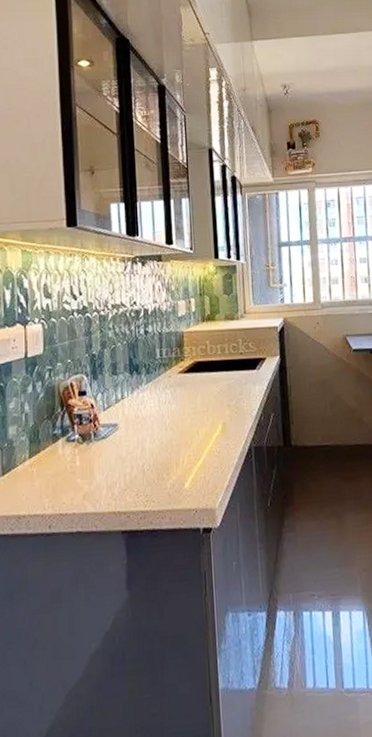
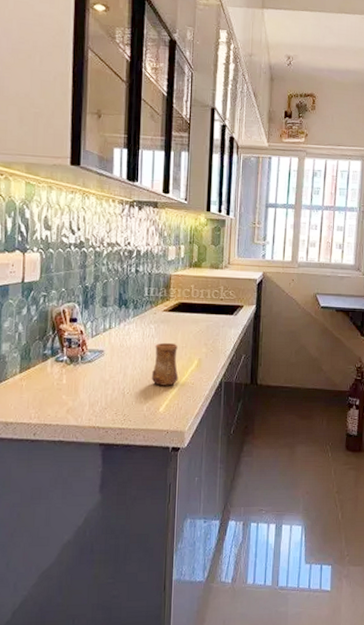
cup: none [172,407,203,458] -> present [151,342,179,386]

